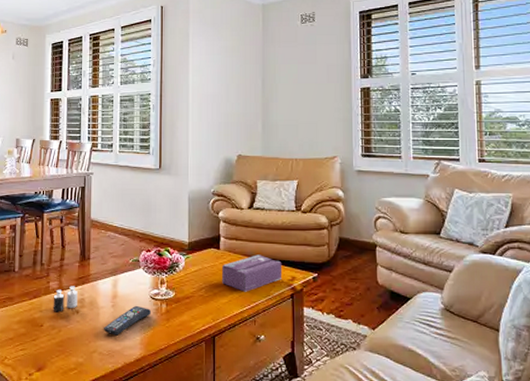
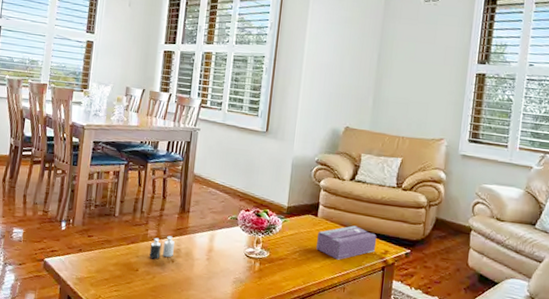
remote control: present [103,305,151,336] -> none [196,261,244,288]

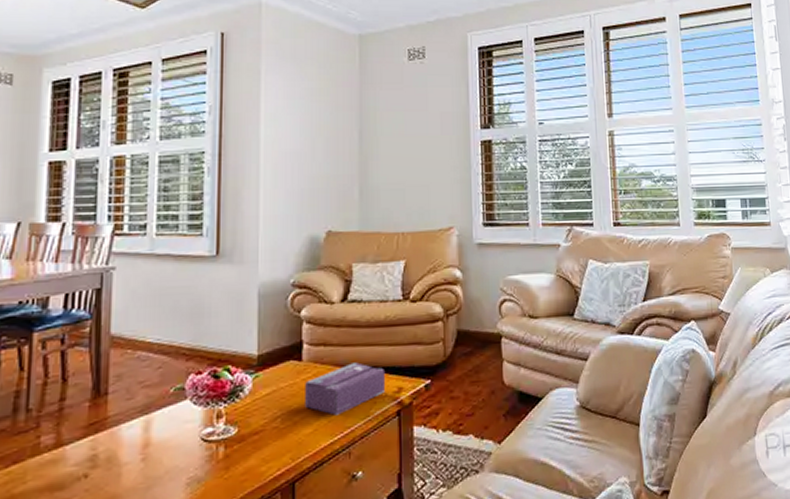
candle: present [149,235,175,260] -> none [45,437,87,482]

